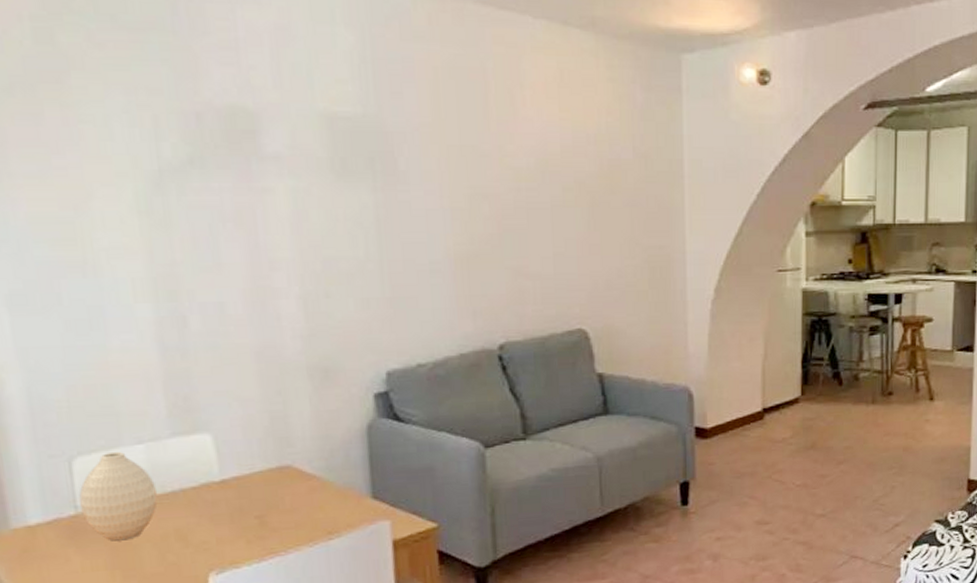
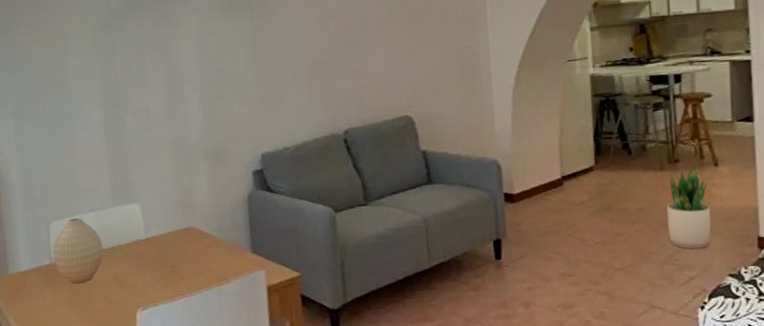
planter: none [875,400,922,493] -> present [666,166,711,249]

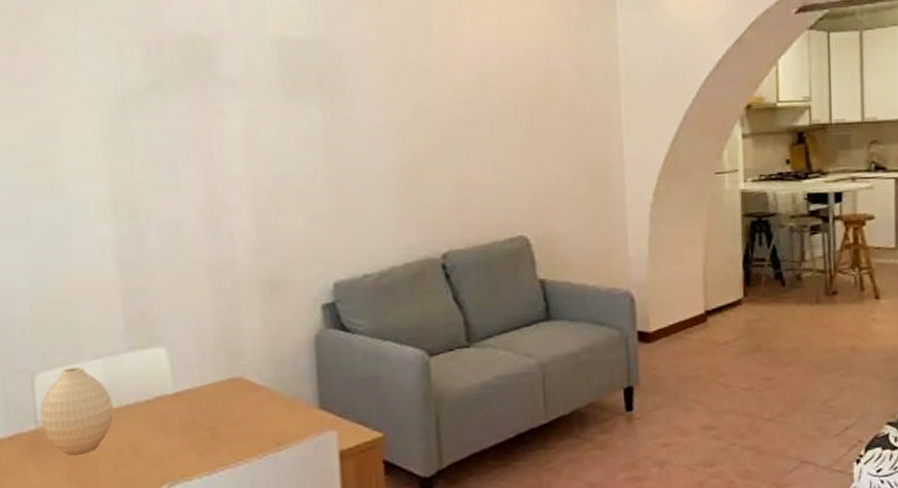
planter: present [666,166,711,249] -> none [822,299,870,395]

